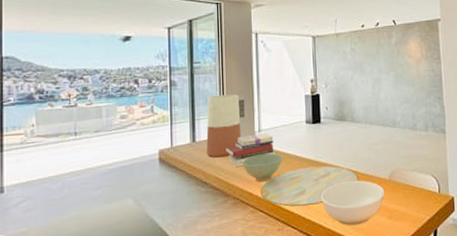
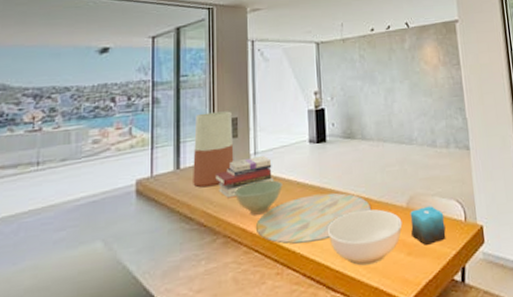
candle: none [391,179,422,211] -> present [410,206,446,245]

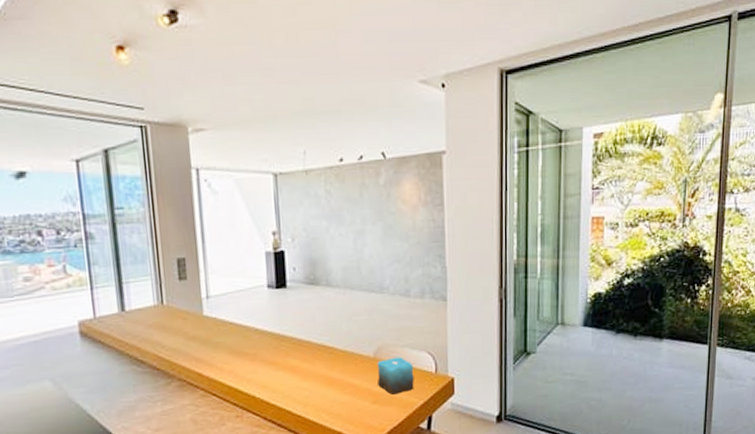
vase: present [193,111,234,188] -> none [137,250,185,331]
books: present [215,156,274,198] -> none [165,300,230,343]
bowl: present [235,180,283,215] -> none [187,325,240,360]
decorative tray: present [256,192,371,244] -> none [213,340,335,390]
bowl: present [327,209,403,266] -> none [288,358,369,412]

